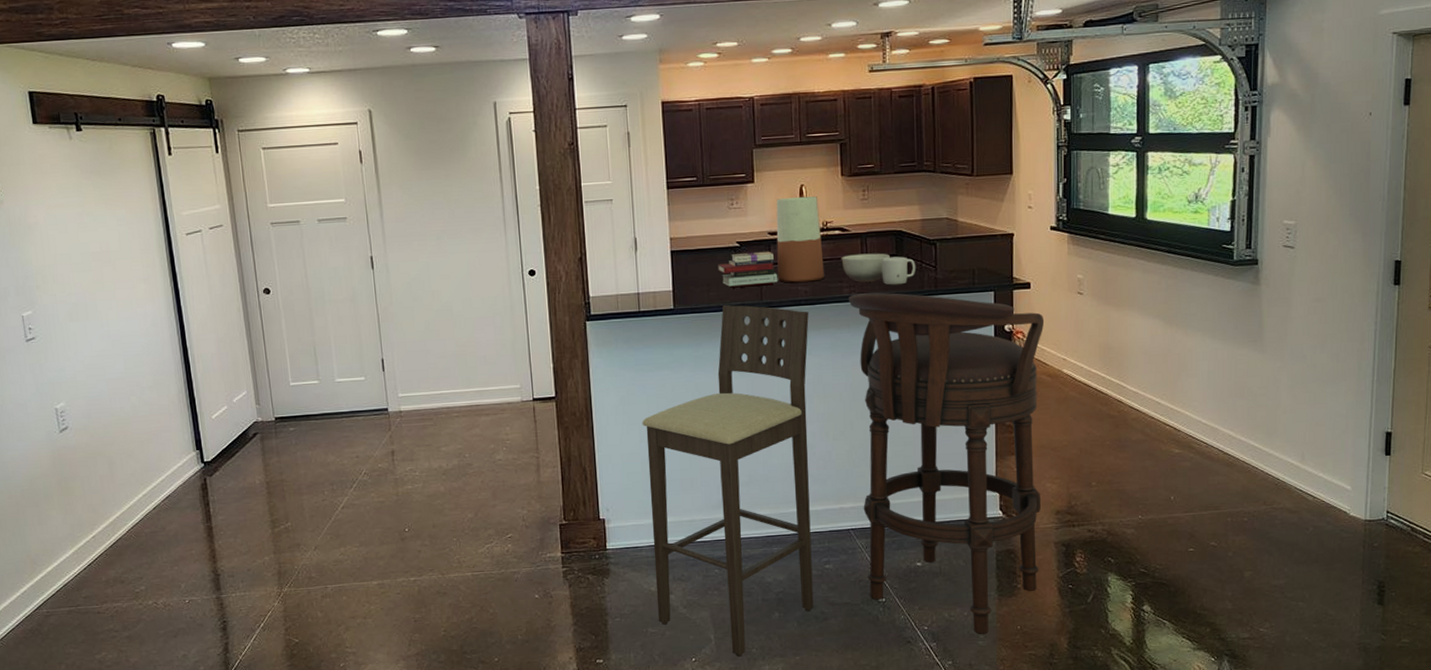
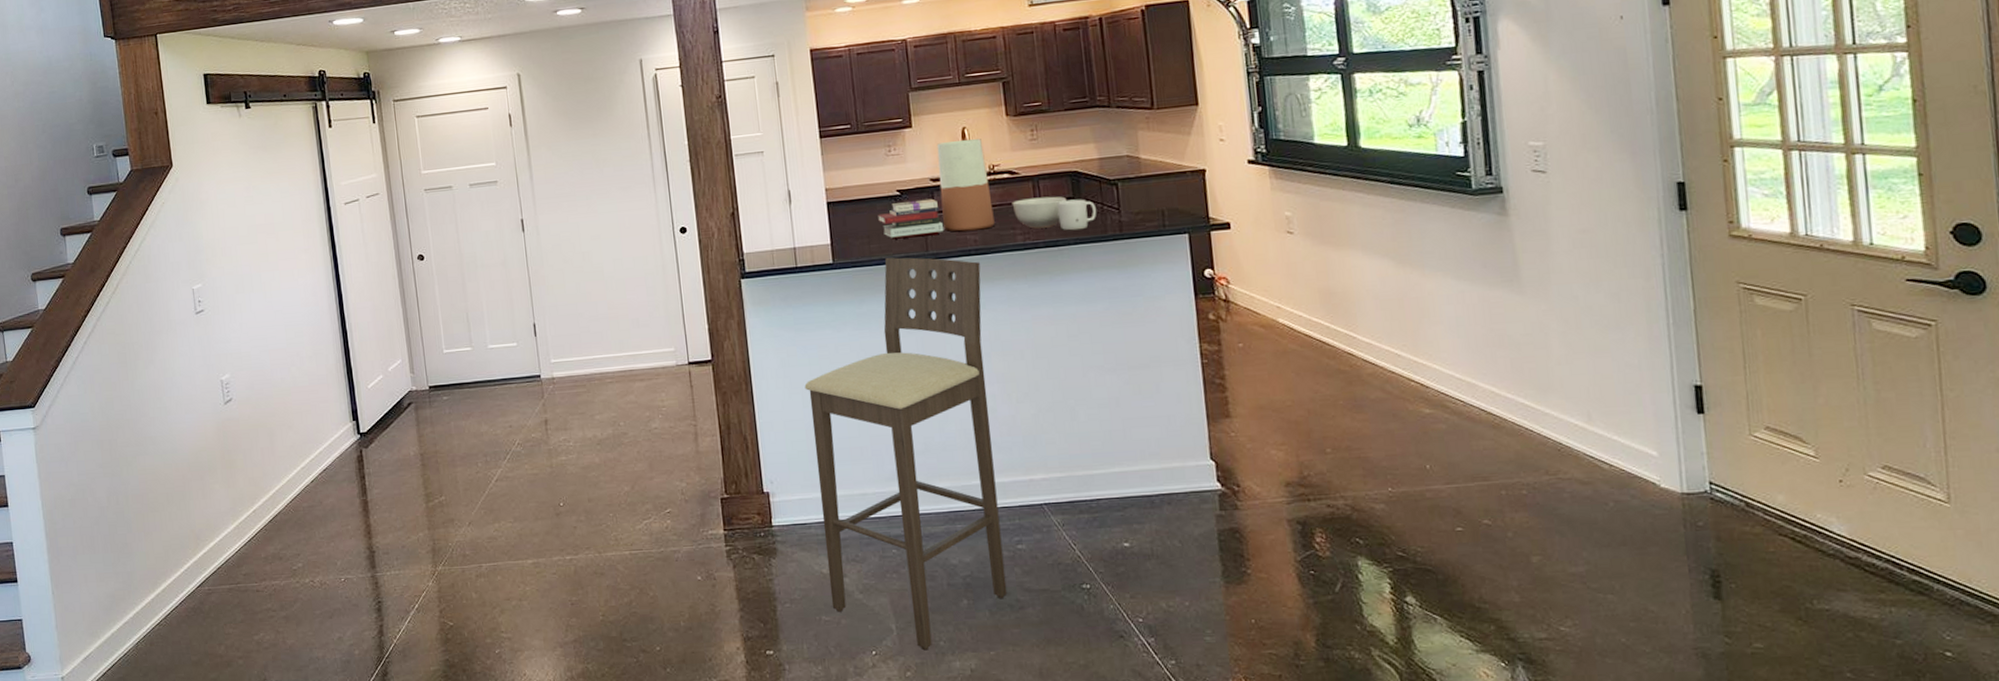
bar stool: present [848,292,1045,634] -> none [1022,239,1272,629]

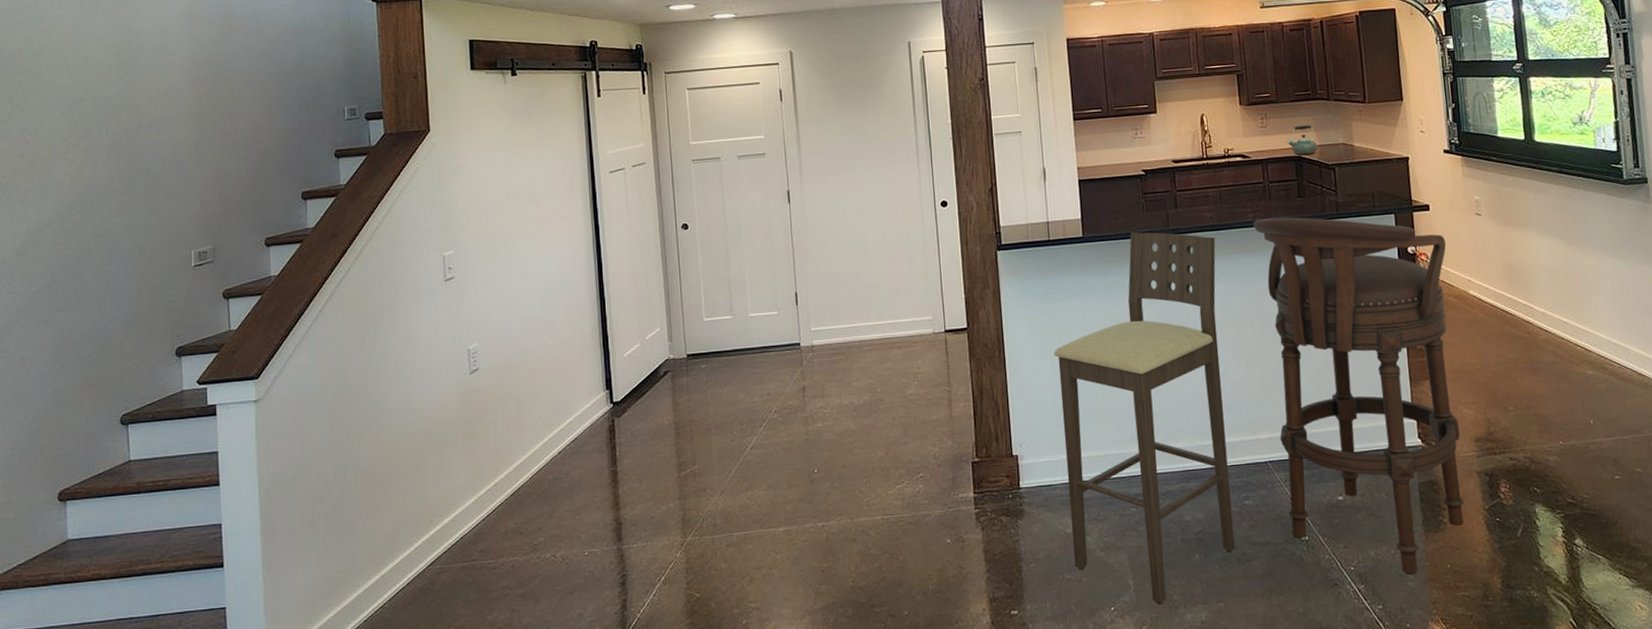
books: present [878,198,944,239] -> none [1124,178,1184,215]
vase: present [936,139,995,232] -> none [1178,125,1228,210]
bowl: present [1012,196,1066,229] -> none [1244,178,1291,208]
bar stool: none [1022,239,1272,629] -> present [1252,217,1464,574]
mug: present [1057,199,1097,231] -> none [1282,181,1317,210]
kettle: none [1061,136,1097,171] -> present [1287,125,1318,156]

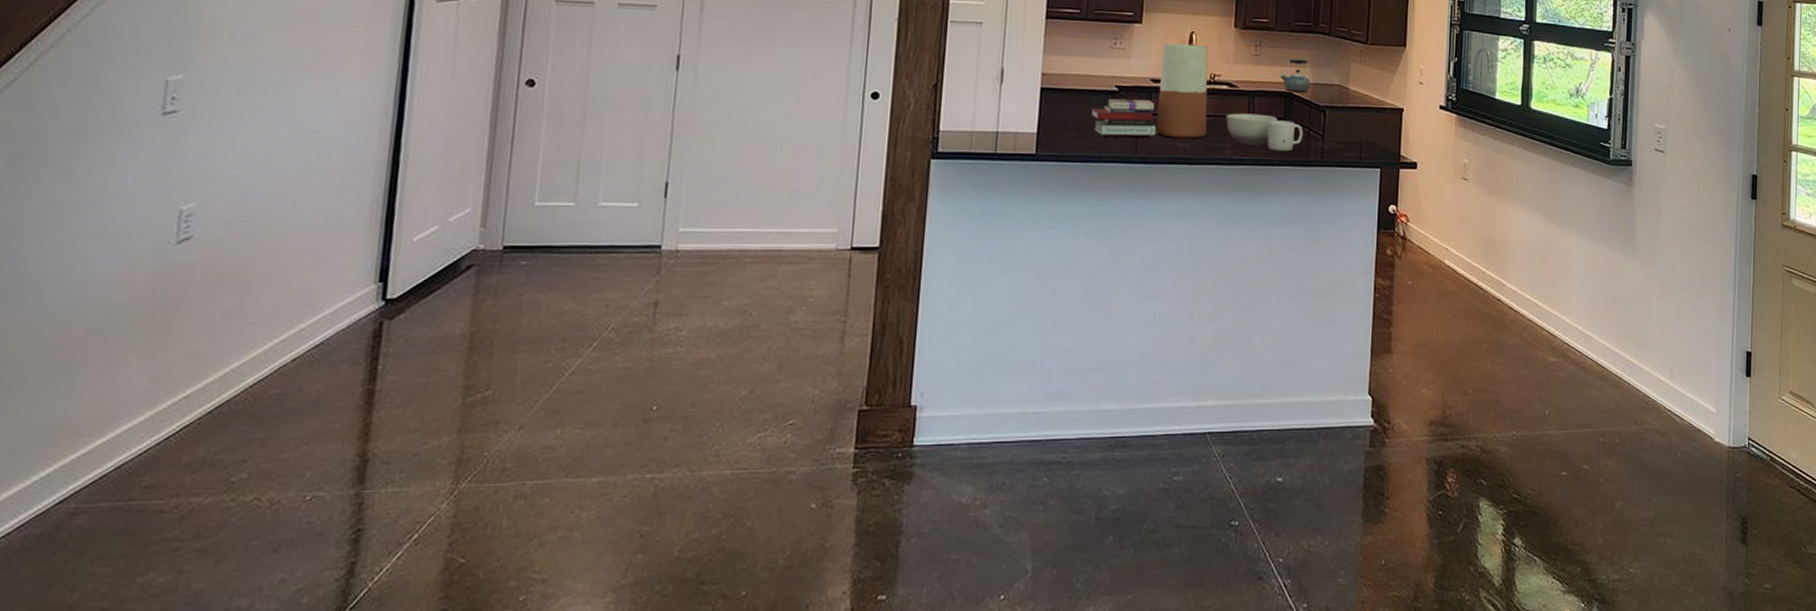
bar stool: present [1054,231,1235,605] -> none [964,155,1185,594]
books: none [1124,178,1184,215] -> present [1091,99,1157,138]
vase: none [1178,125,1228,210] -> present [1156,44,1208,139]
bowl: none [1244,178,1291,208] -> present [1226,113,1277,145]
bar stool: present [1252,217,1464,574] -> none [1220,157,1429,570]
mug: none [1282,181,1317,210] -> present [1267,120,1304,152]

